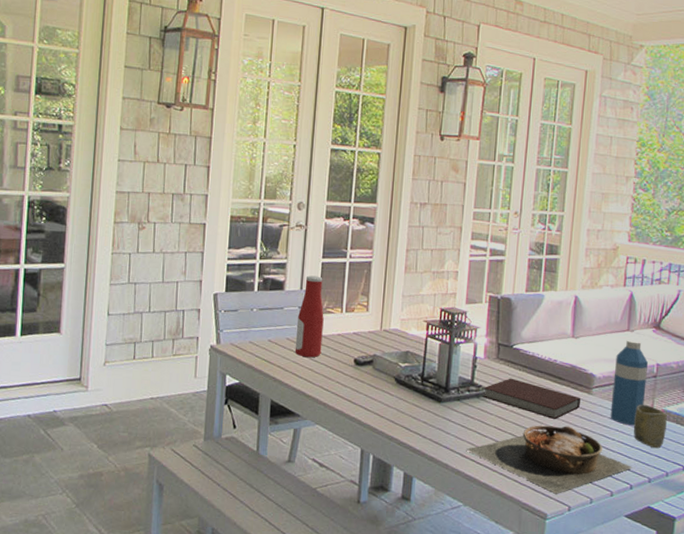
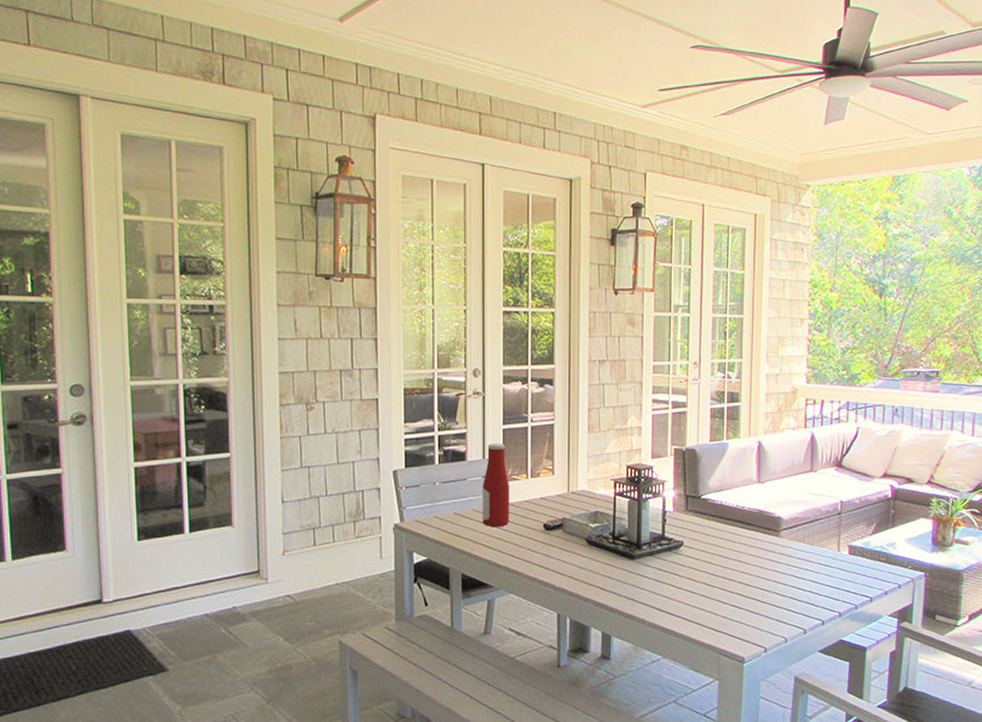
bowl: present [466,425,632,494] -> none [661,570,823,637]
notebook: present [482,378,580,420] -> none [674,528,769,566]
water bottle: present [610,339,649,426] -> none [799,479,833,564]
cup: present [633,404,667,449] -> none [822,541,853,584]

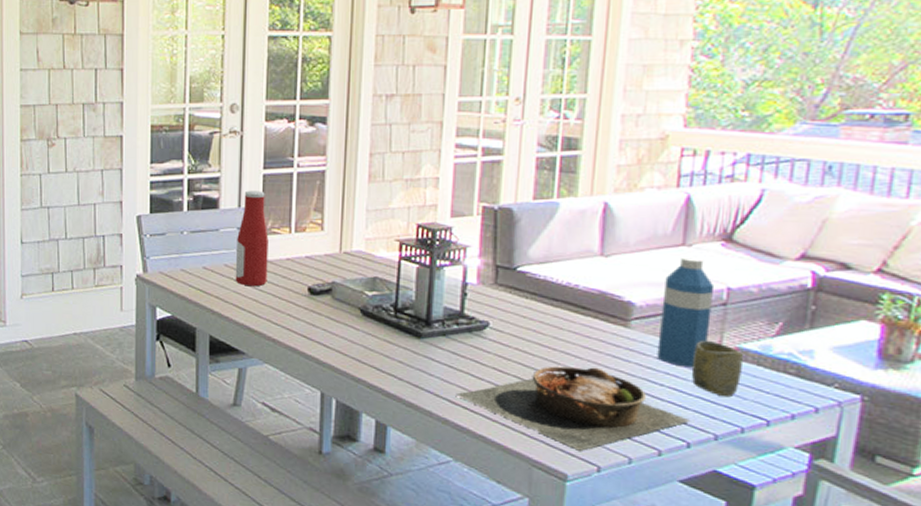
bowl: none [661,570,823,637] -> present [455,366,690,451]
water bottle: none [799,479,833,564] -> present [657,256,715,368]
cup: none [822,541,853,584] -> present [691,340,743,398]

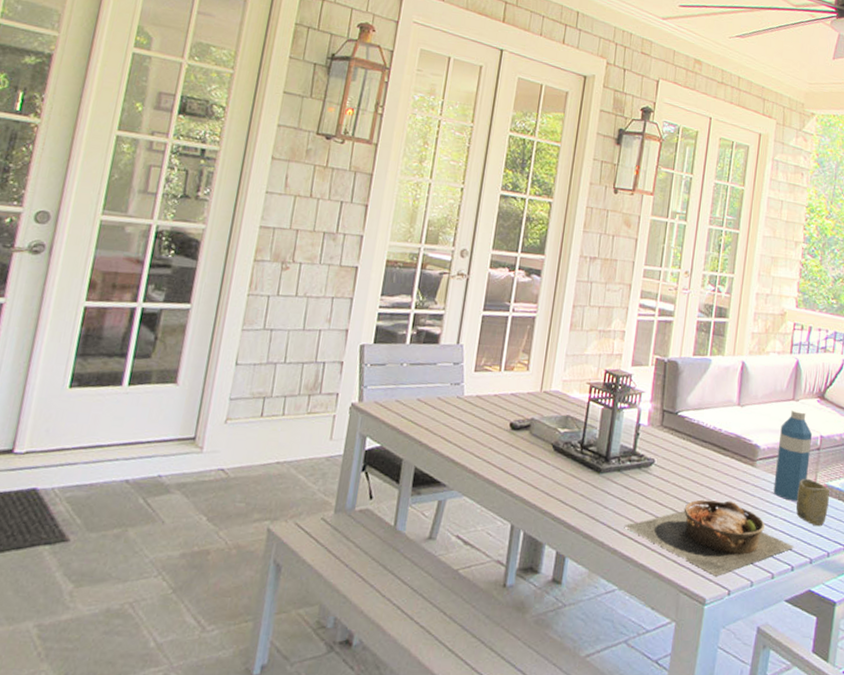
bottle: present [235,190,269,287] -> none [445,329,482,420]

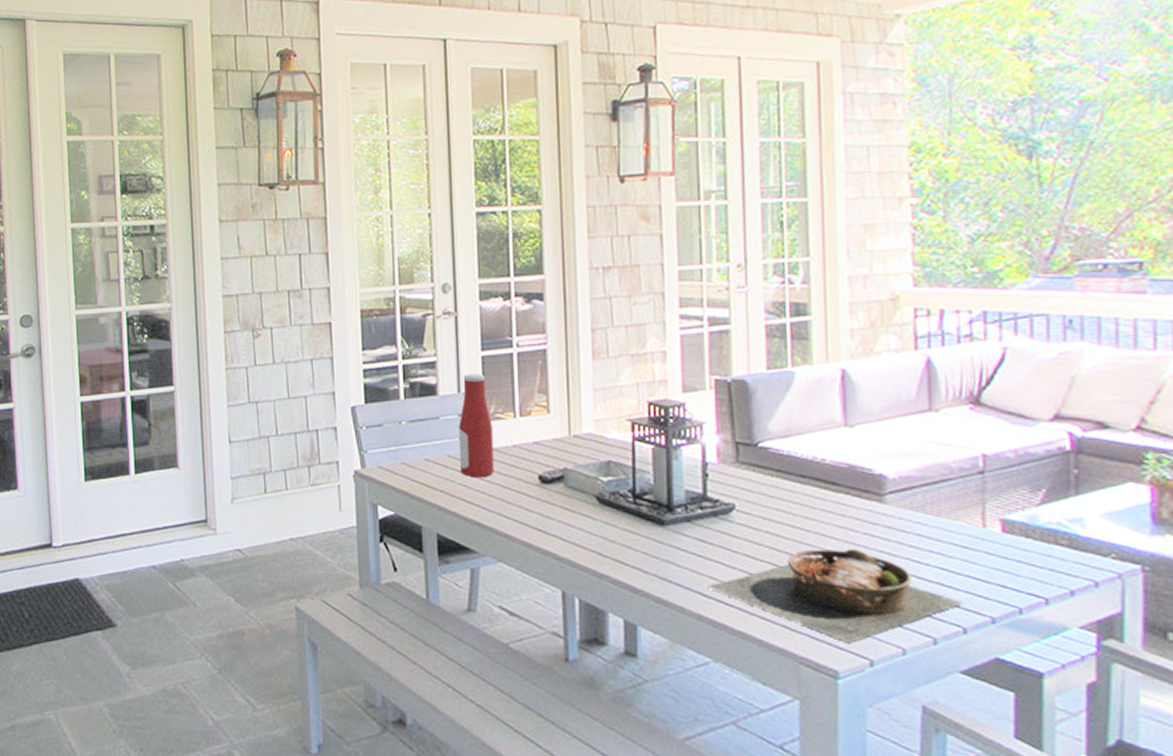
bottle: none [445,329,482,420] -> present [458,374,495,478]
water bottle: present [773,409,813,502] -> none [915,422,970,544]
cup: present [796,478,830,527] -> none [955,512,1011,575]

